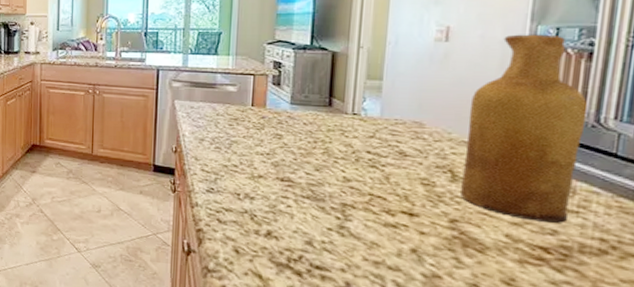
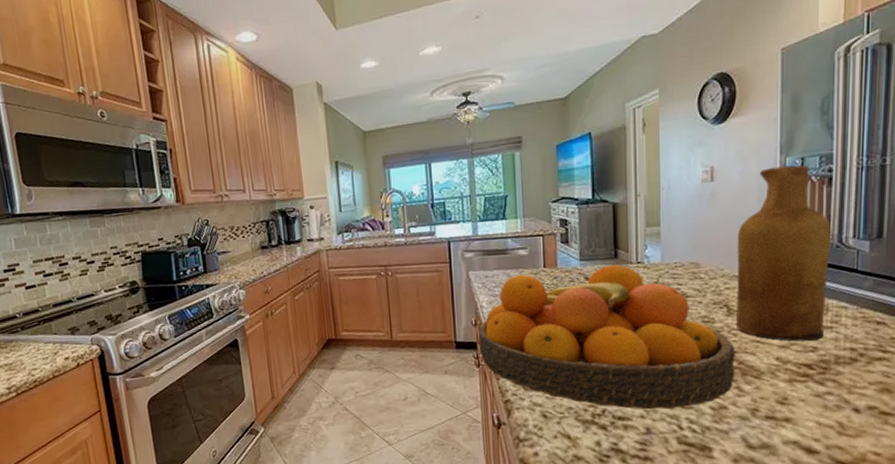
fruit bowl: none [176,110,457,269] -> present [478,264,735,410]

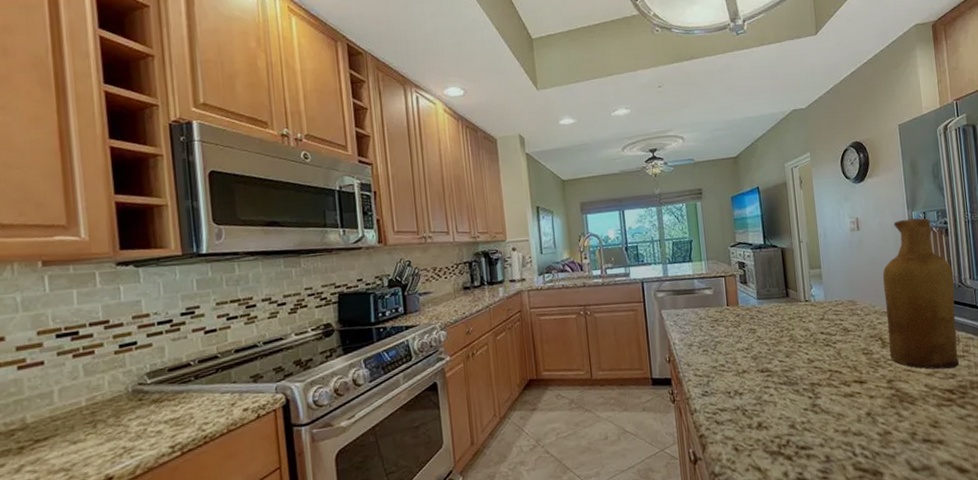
fruit bowl: present [478,264,735,410] -> none [672,303,894,438]

